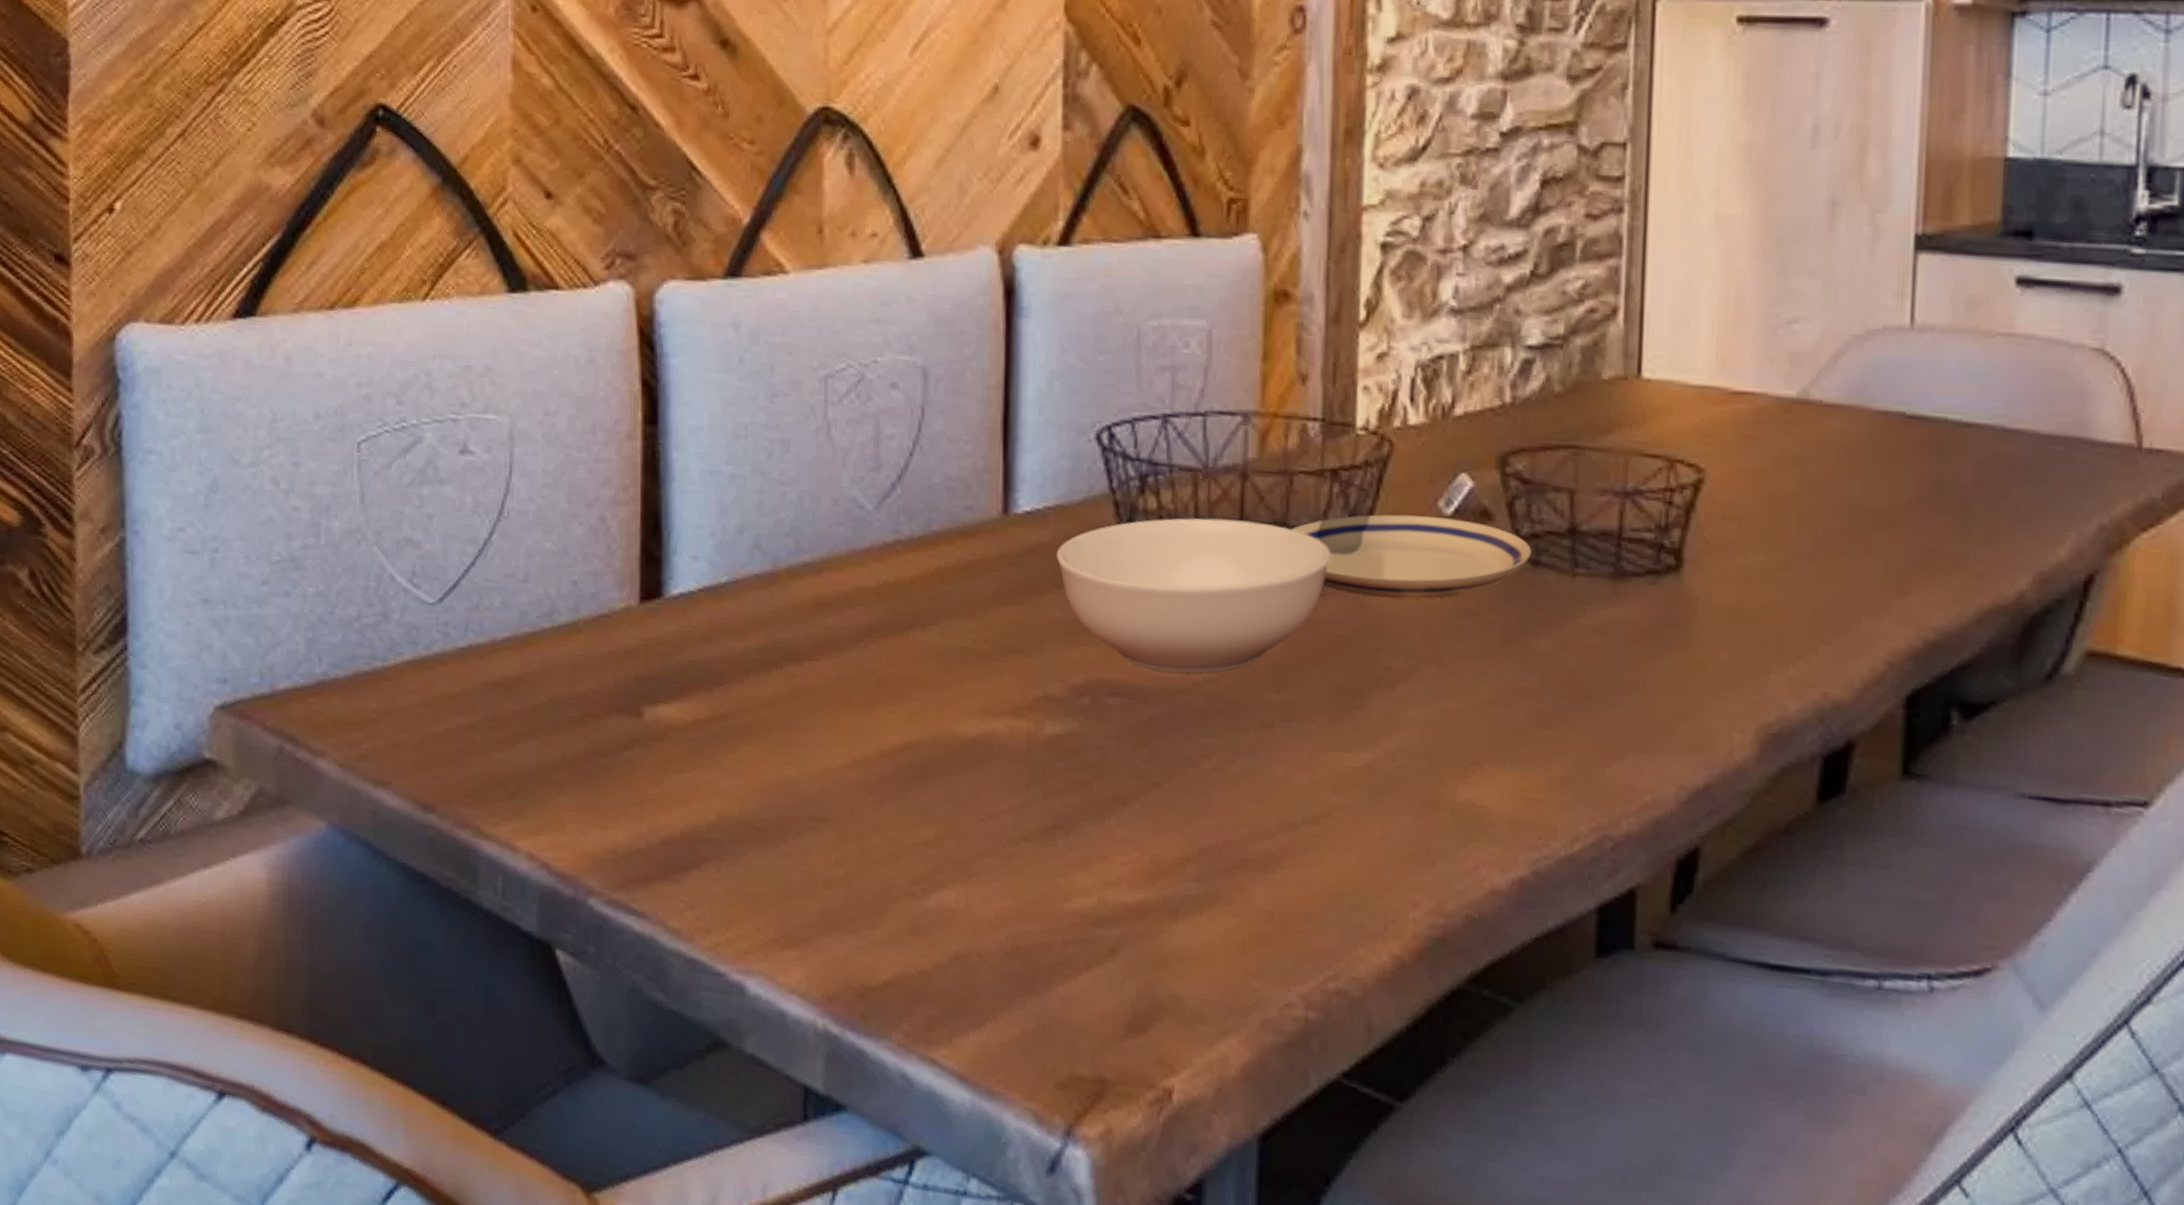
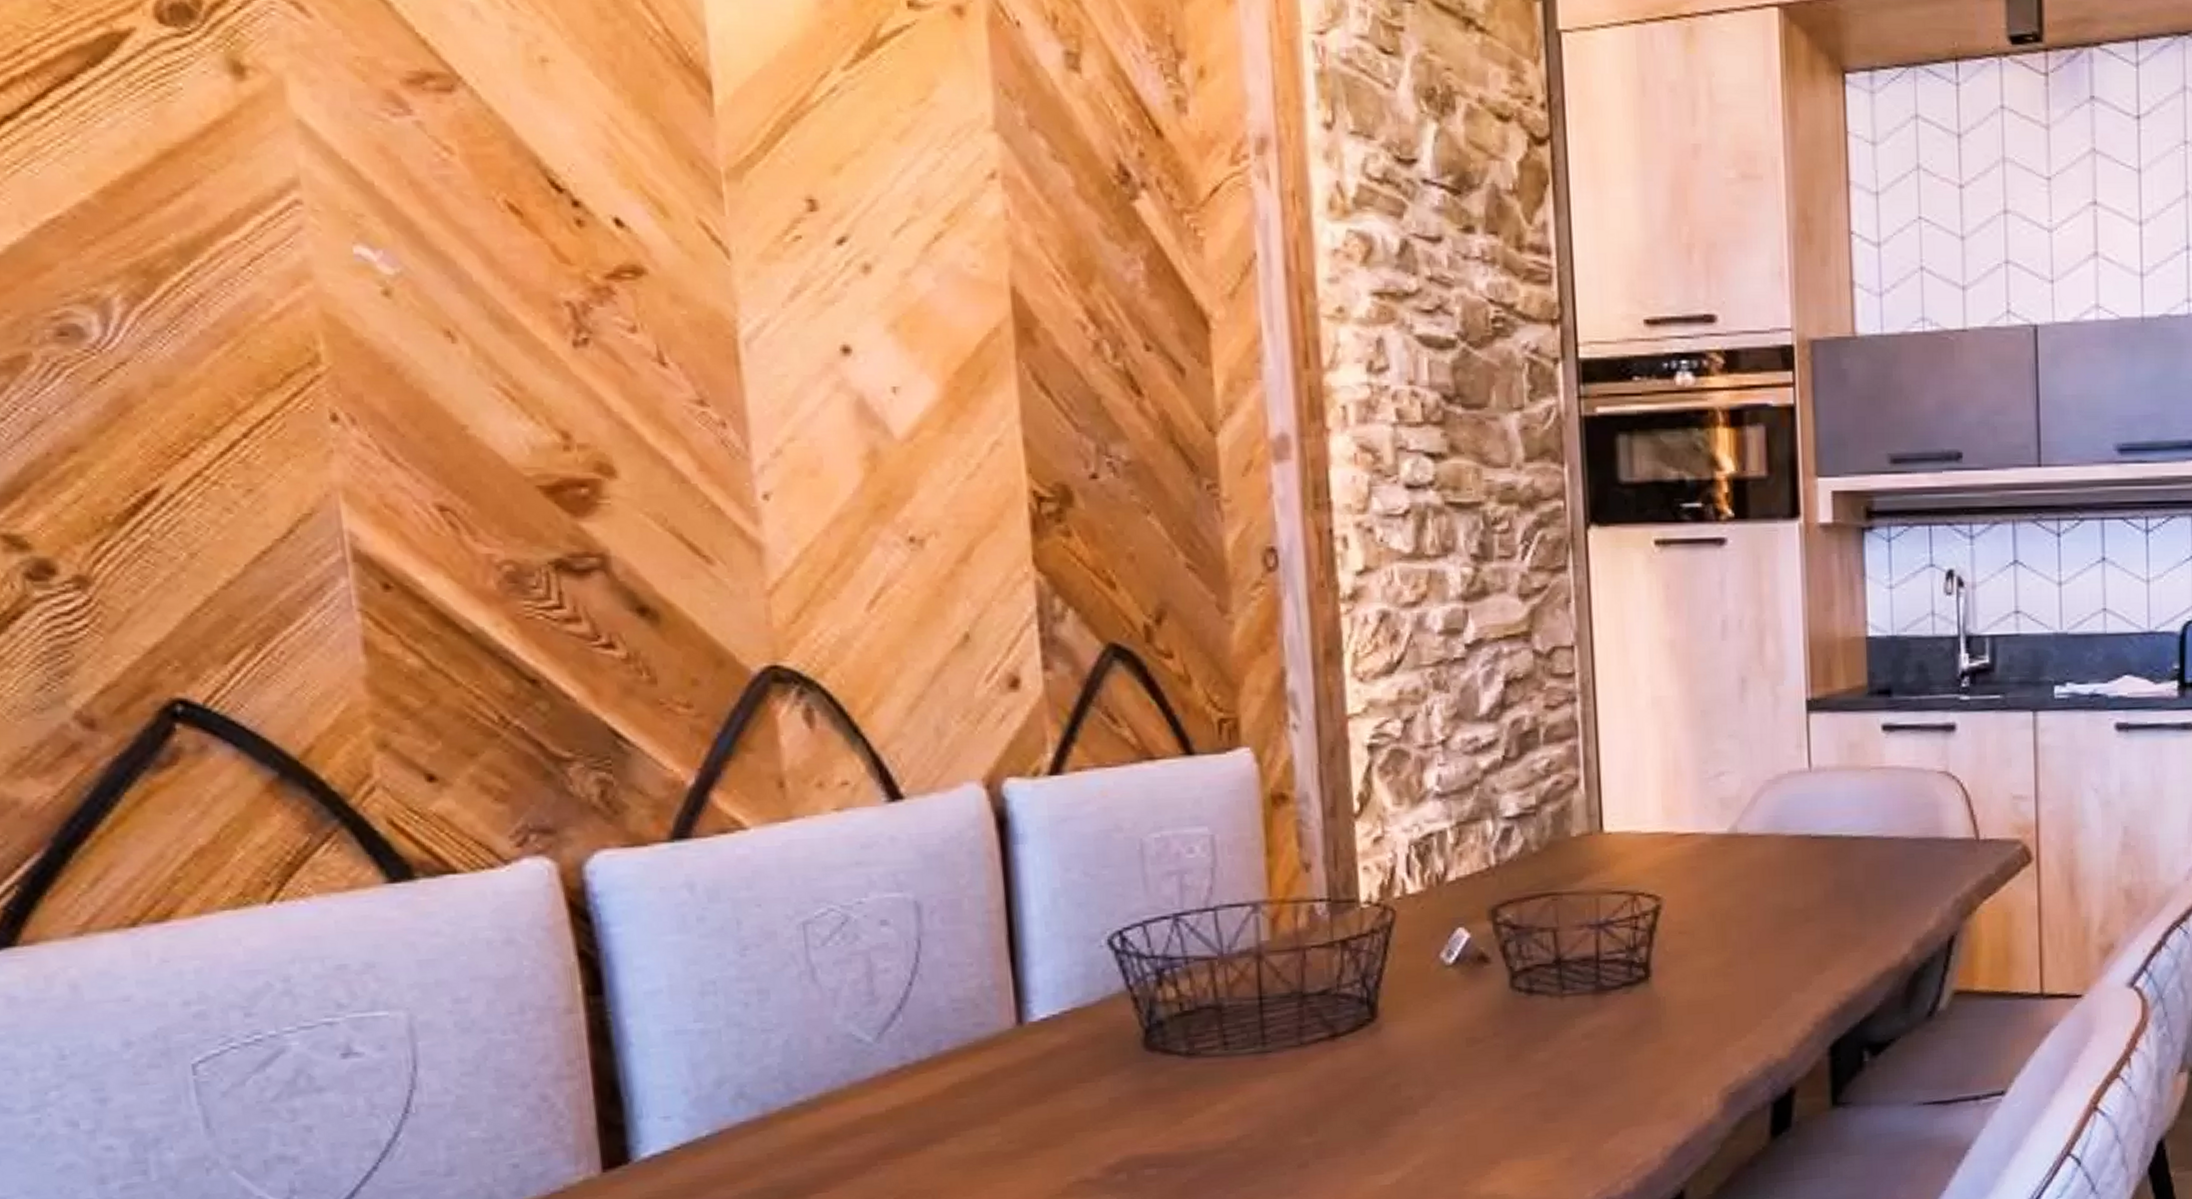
bowl: present [1056,518,1331,673] -> none [1077,994,1348,1138]
plate: present [1291,514,1531,599] -> none [1309,966,1525,1042]

